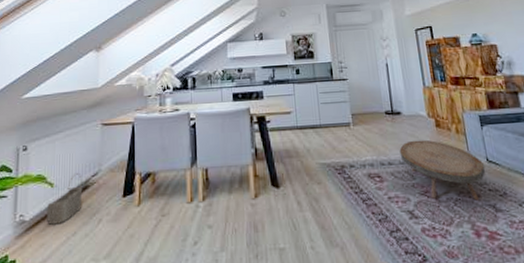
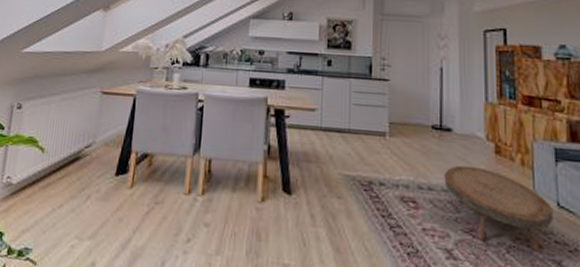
wicker basket: present [46,172,83,225] -> none [33,140,74,194]

